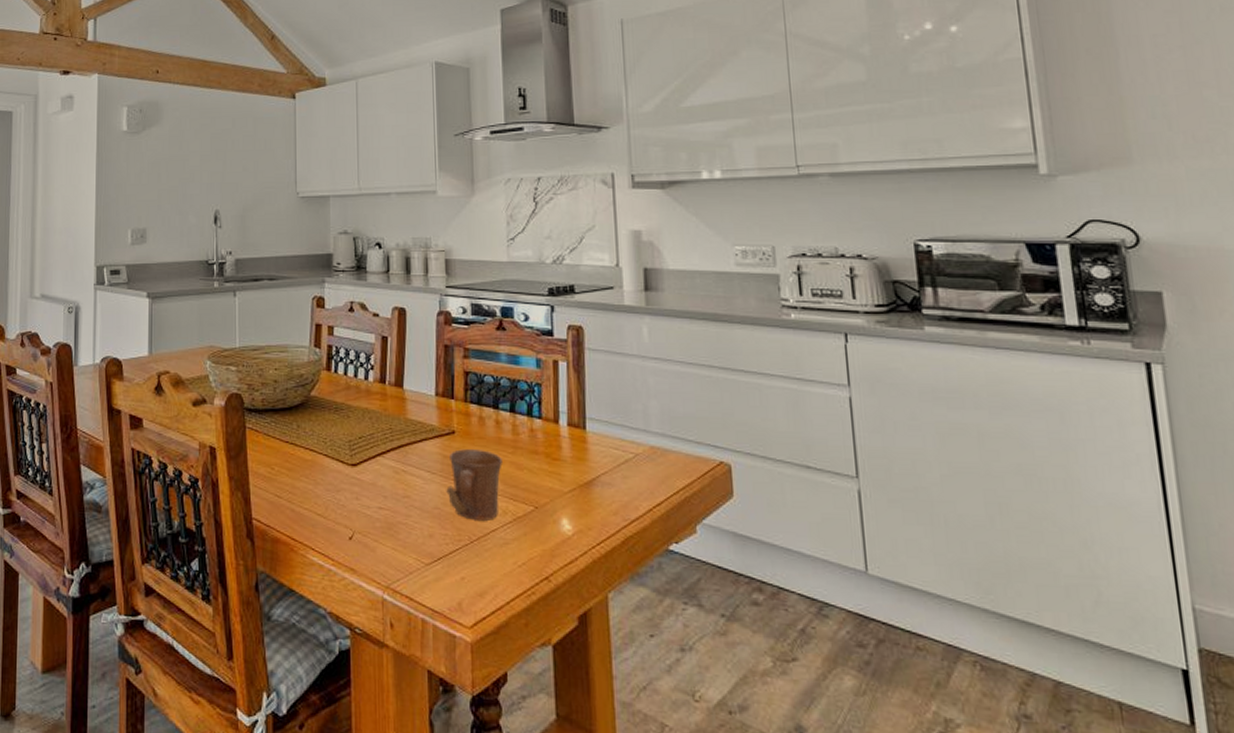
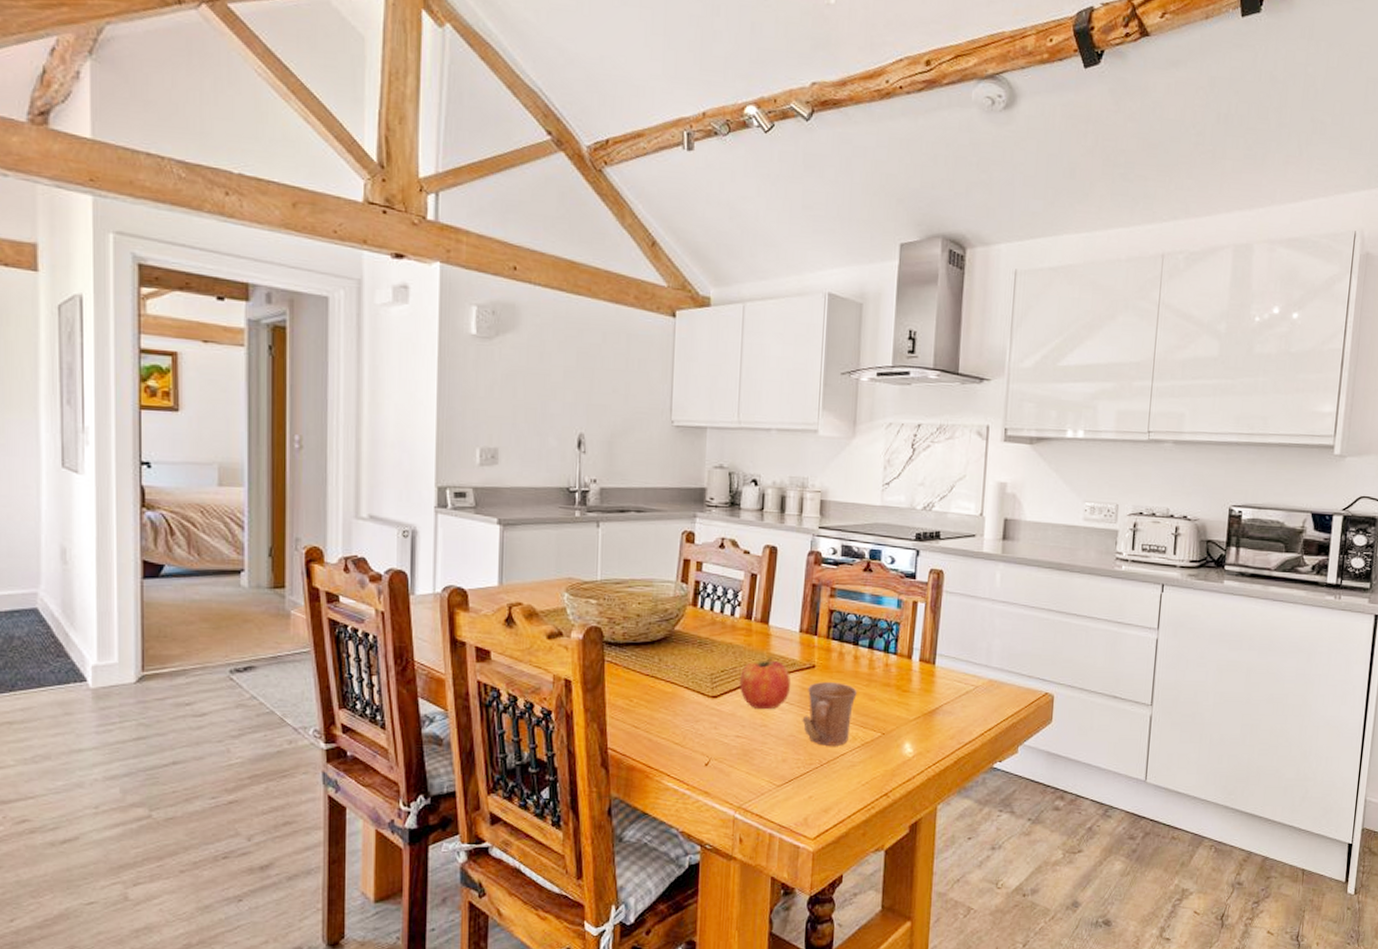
fruit: none [379,421,432,478] -> present [740,655,791,709]

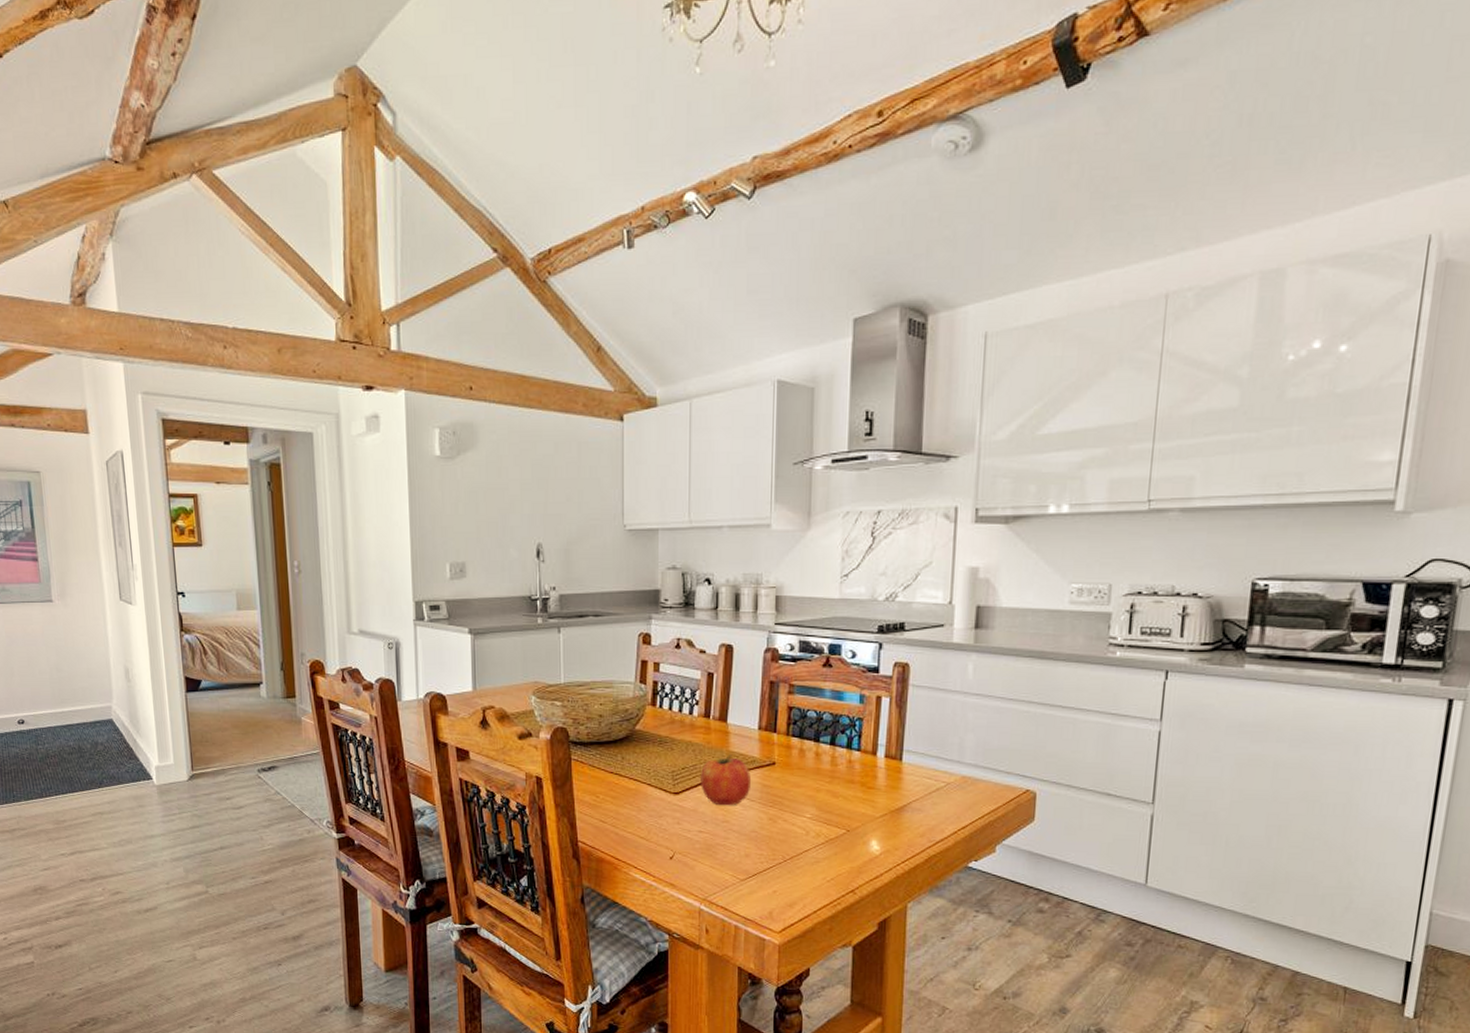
mug: present [802,682,857,746] -> none [764,779,819,842]

